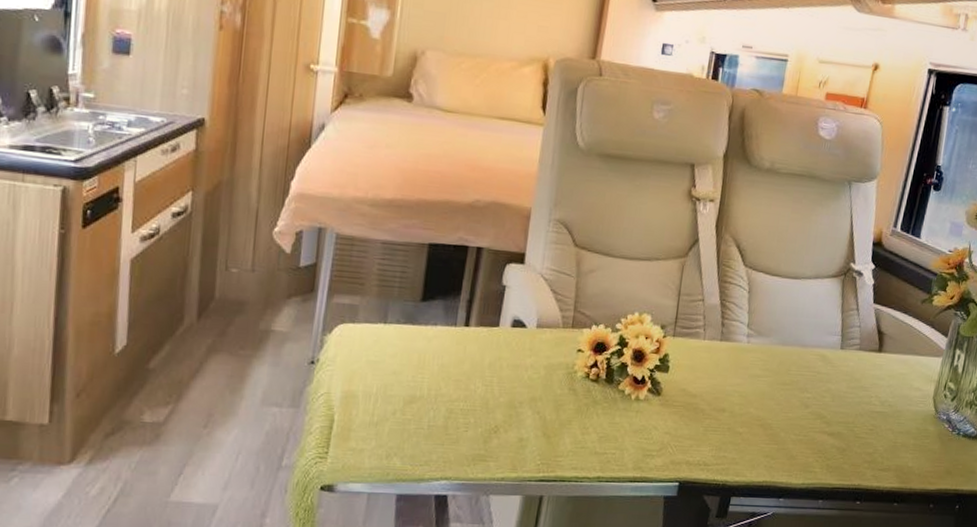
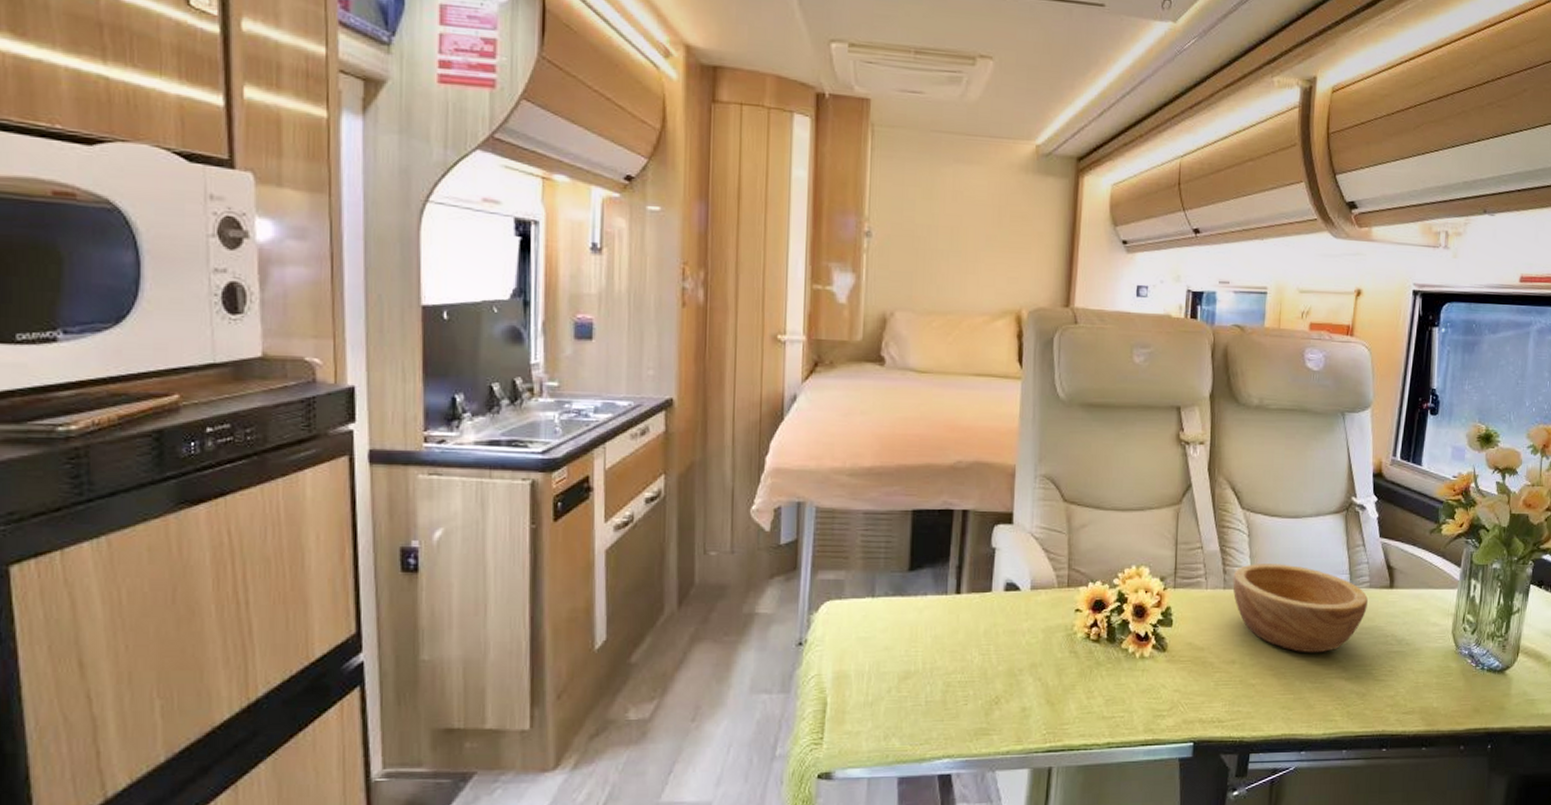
bowl: none [729,319,857,408] -> present [1233,564,1368,653]

